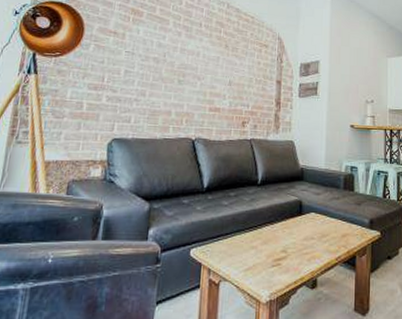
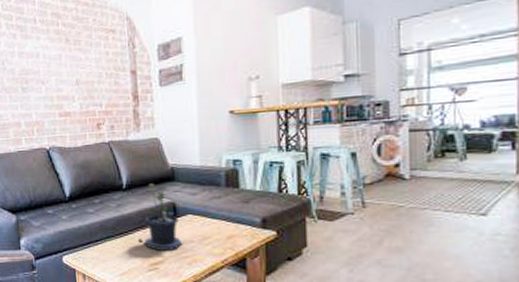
potted plant: none [266,181,305,247] -> present [139,183,183,252]

